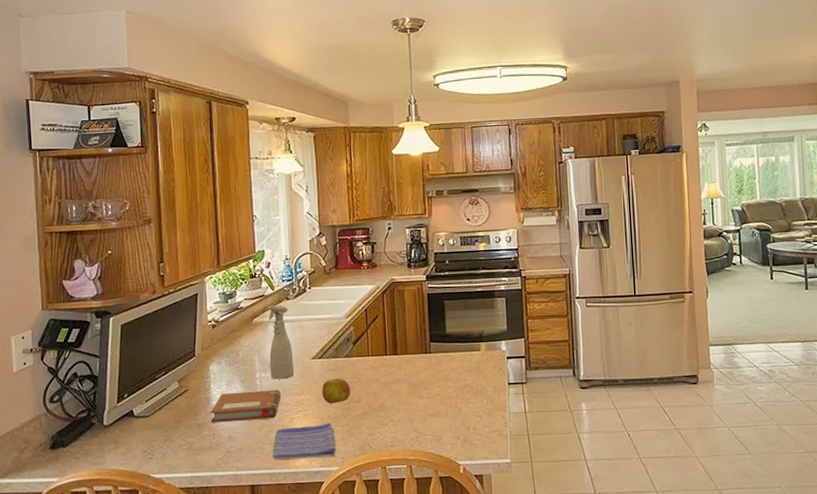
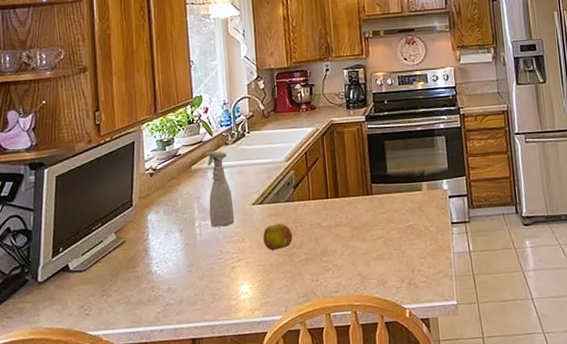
notebook: present [210,390,281,423] -> none [148,238,222,275]
dish towel: present [272,422,336,461] -> none [213,270,279,312]

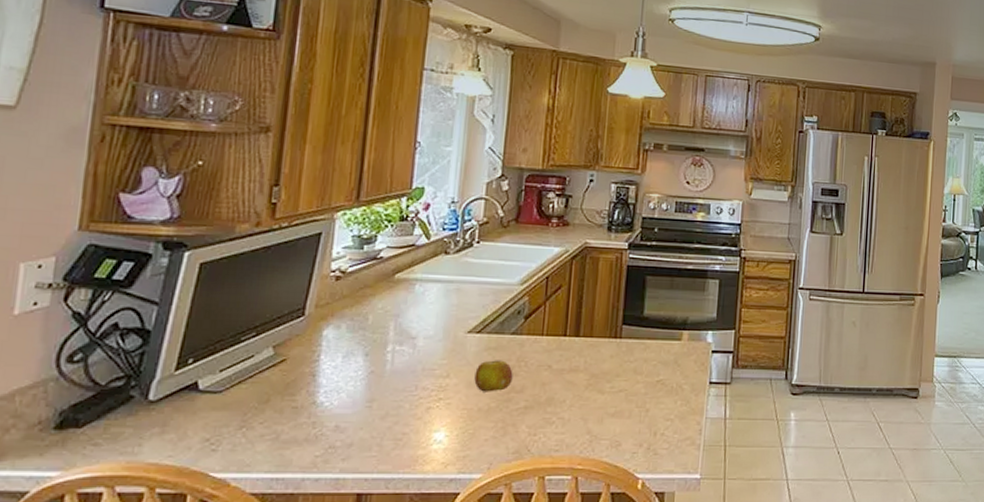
spray bottle: present [206,150,235,228] -> none [408,258,446,356]

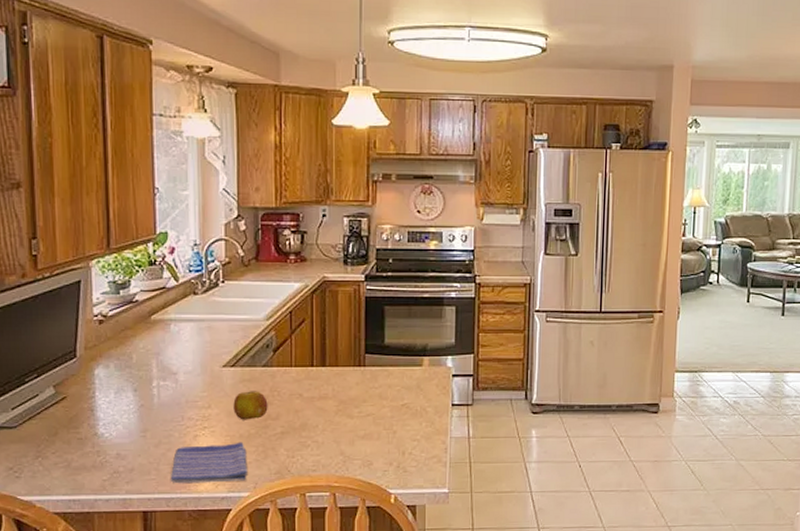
dish towel: none [393,416,484,463] -> present [170,442,247,484]

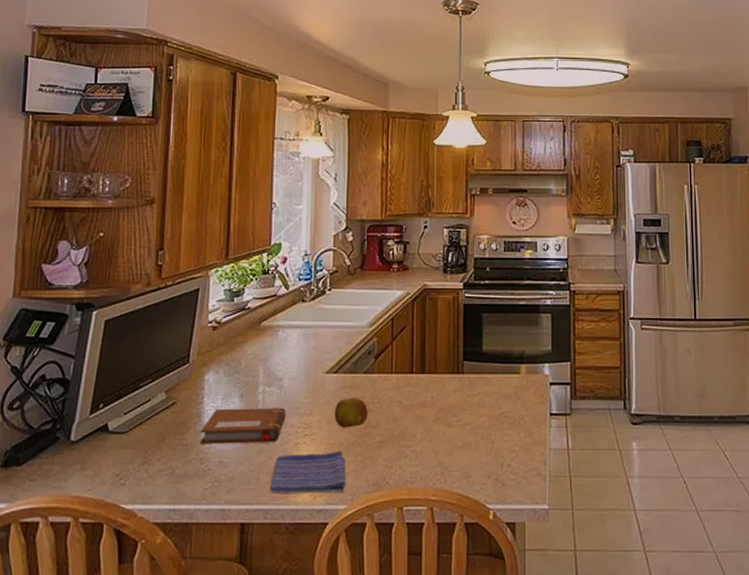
notebook: none [94,401,183,438] -> present [199,408,286,445]

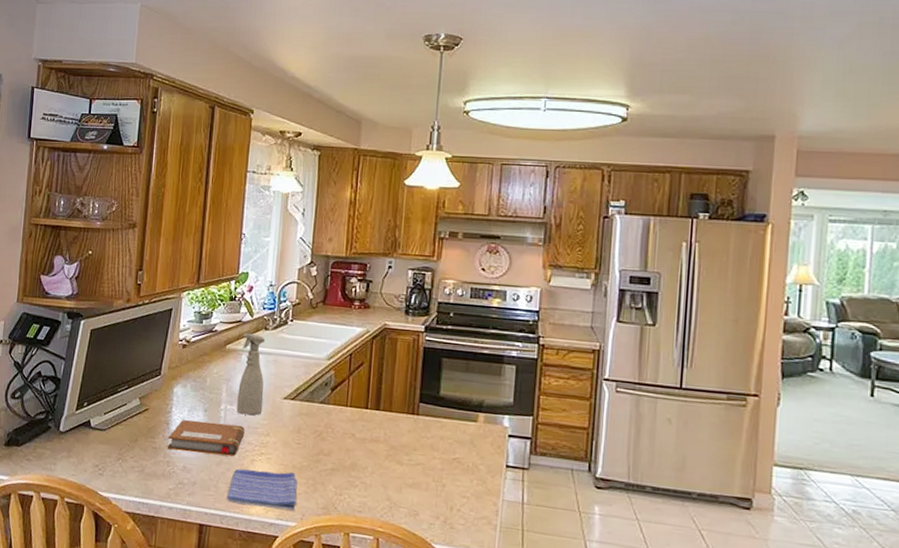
spray bottle: none [276,307,305,395] -> present [236,333,266,416]
fruit: present [334,398,368,428] -> none [289,424,322,453]

